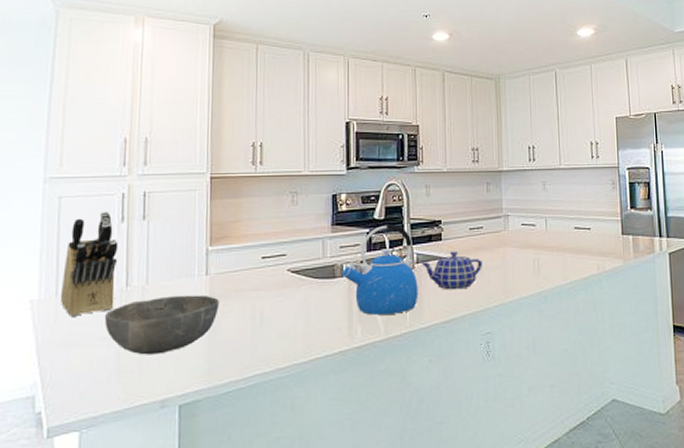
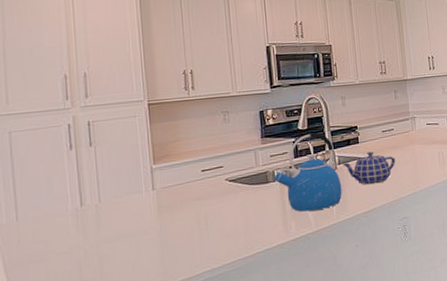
knife block: present [60,212,119,316] -> none [20,142,72,237]
bowl: present [105,294,219,355] -> none [64,207,167,264]

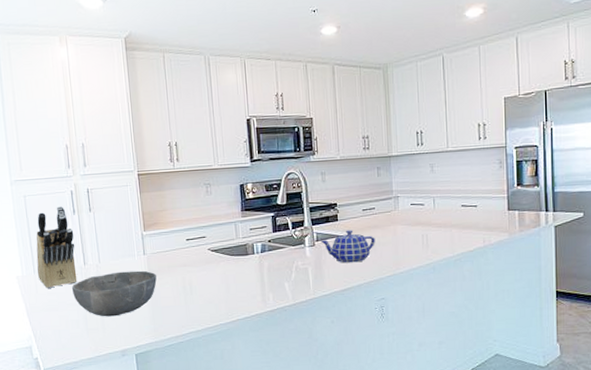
knife block: none [20,142,72,237] -> present [36,206,78,288]
bowl: none [64,207,167,264] -> present [72,270,157,317]
kettle: present [274,133,342,212] -> none [253,208,320,285]

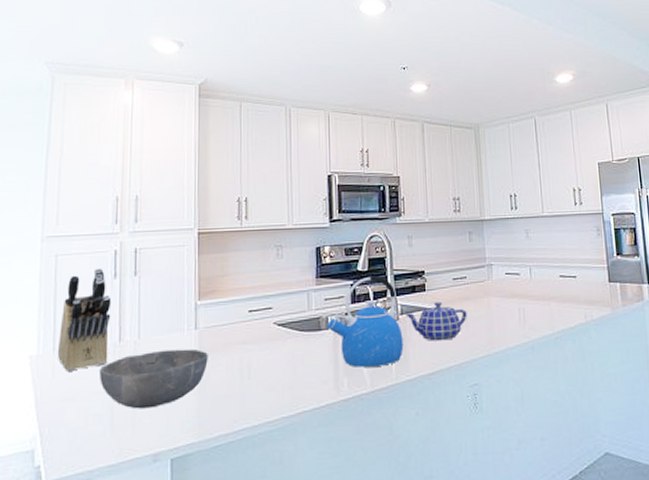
kettle: none [253,208,320,285] -> present [327,276,404,367]

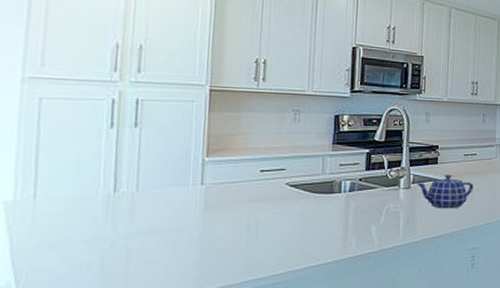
knife block: present [57,268,112,371] -> none [38,116,107,219]
bowl: present [100,348,208,409] -> none [89,203,214,260]
kettle: present [327,276,404,367] -> none [340,146,413,229]

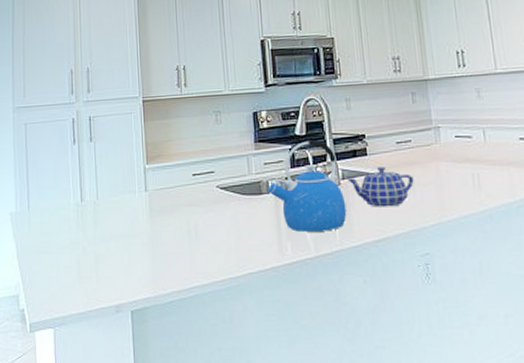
kettle: none [340,146,413,229] -> present [268,140,347,232]

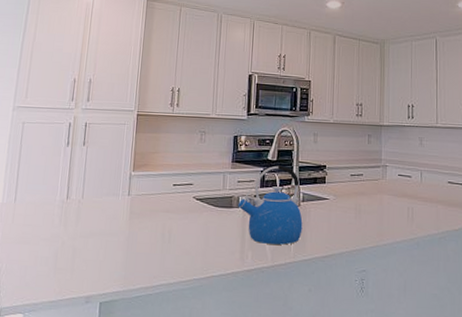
teapot: present [347,166,414,207] -> none [306,194,361,229]

